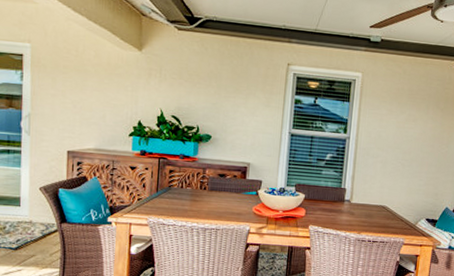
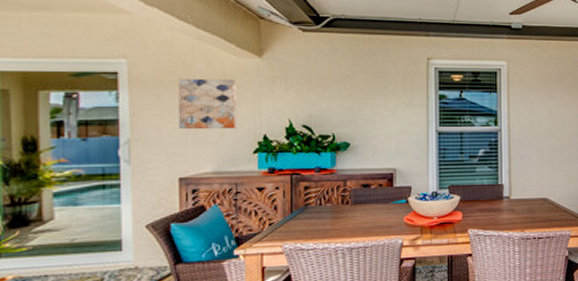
wall art: none [69,64,119,114] -> present [178,78,237,130]

